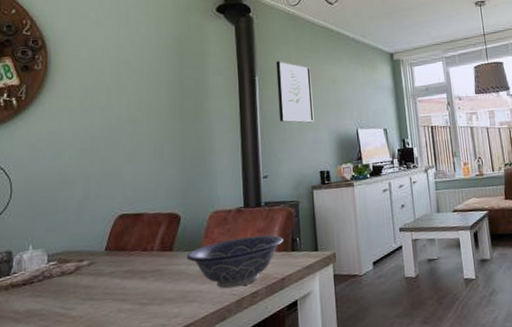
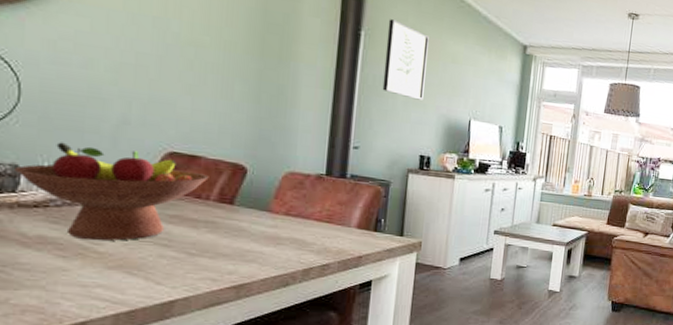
fruit bowl: none [9,220,152,307] -> present [15,142,209,241]
decorative bowl: present [186,235,283,289] -> none [249,205,366,257]

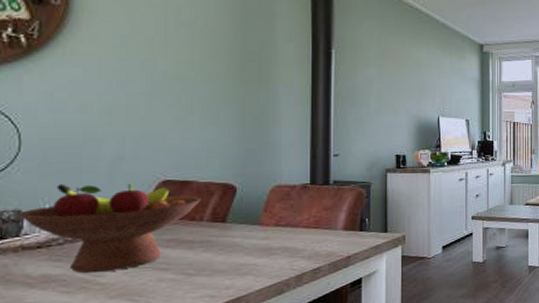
wall art: present [382,19,429,101] -> none [356,36,394,105]

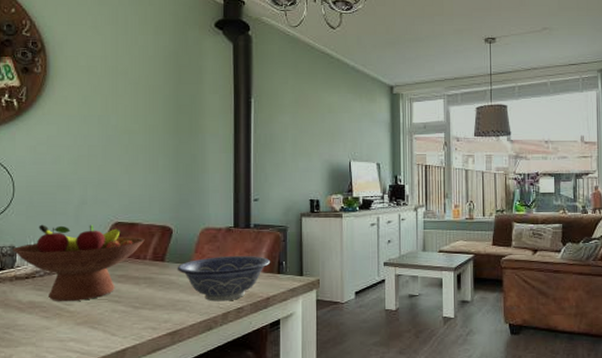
decorative bowl: none [241,213,351,264] -> present [177,256,270,302]

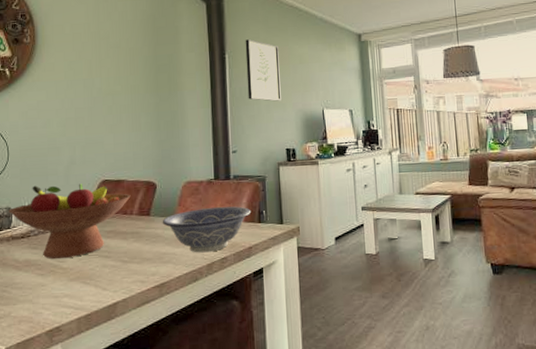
wall art: none [272,84,307,150] -> present [245,39,281,101]

